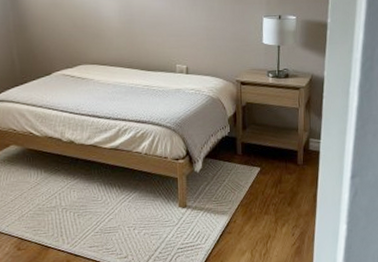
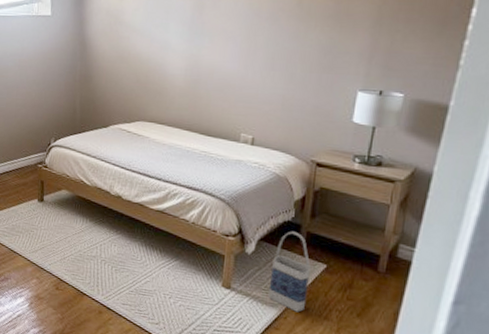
bag: none [218,144,249,214] -> present [267,231,310,313]

